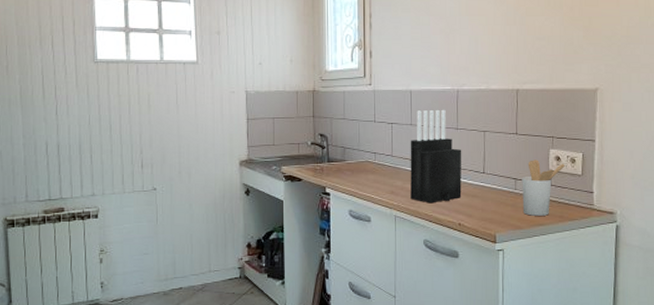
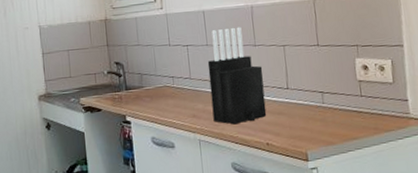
utensil holder: present [522,160,565,216] -> none [329,70,374,130]

